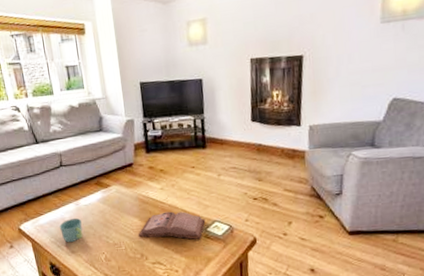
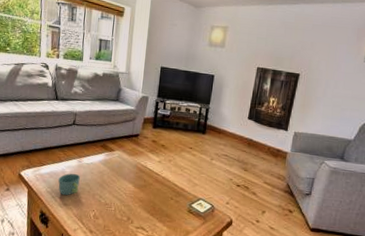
hardback book: present [138,211,206,240] -> none [129,183,192,213]

